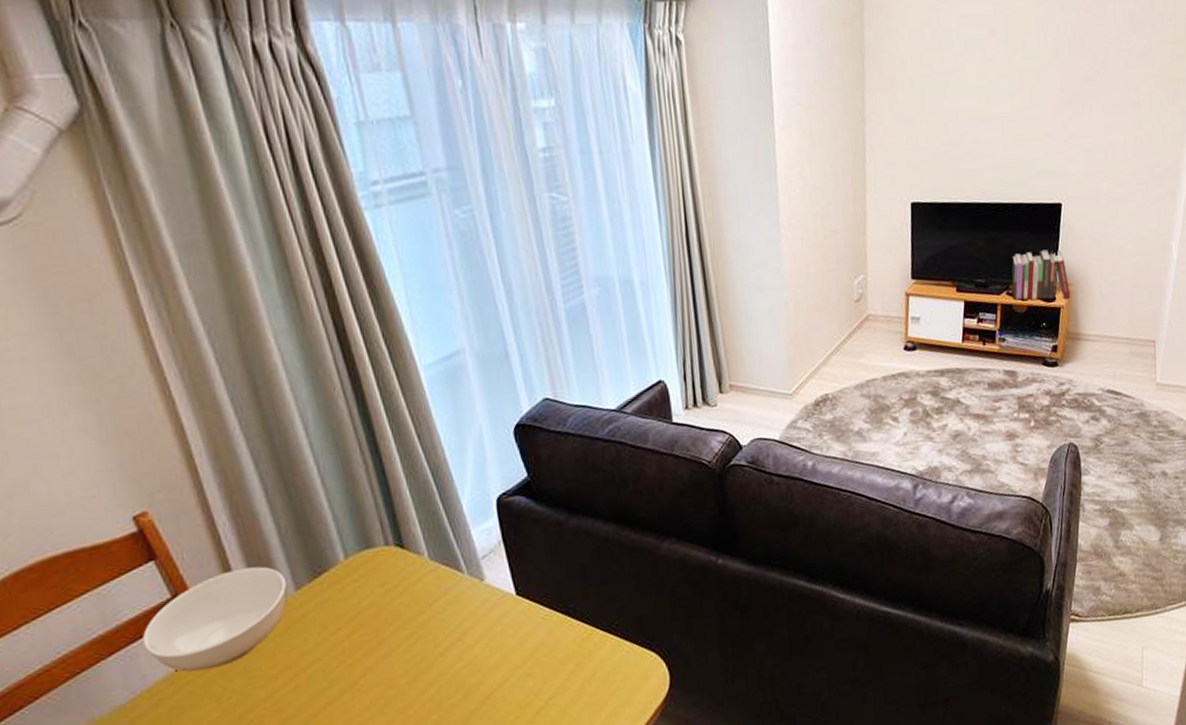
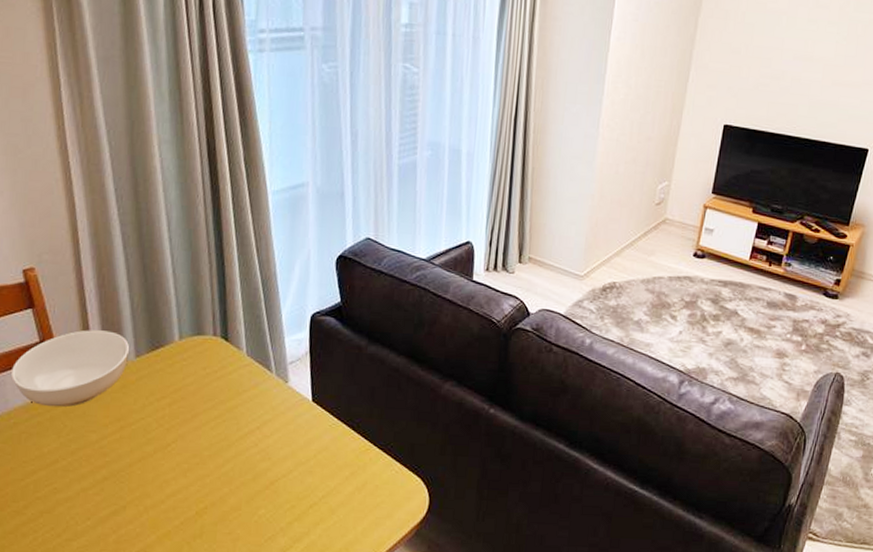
books: present [1011,249,1071,301] -> none [805,188,863,238]

